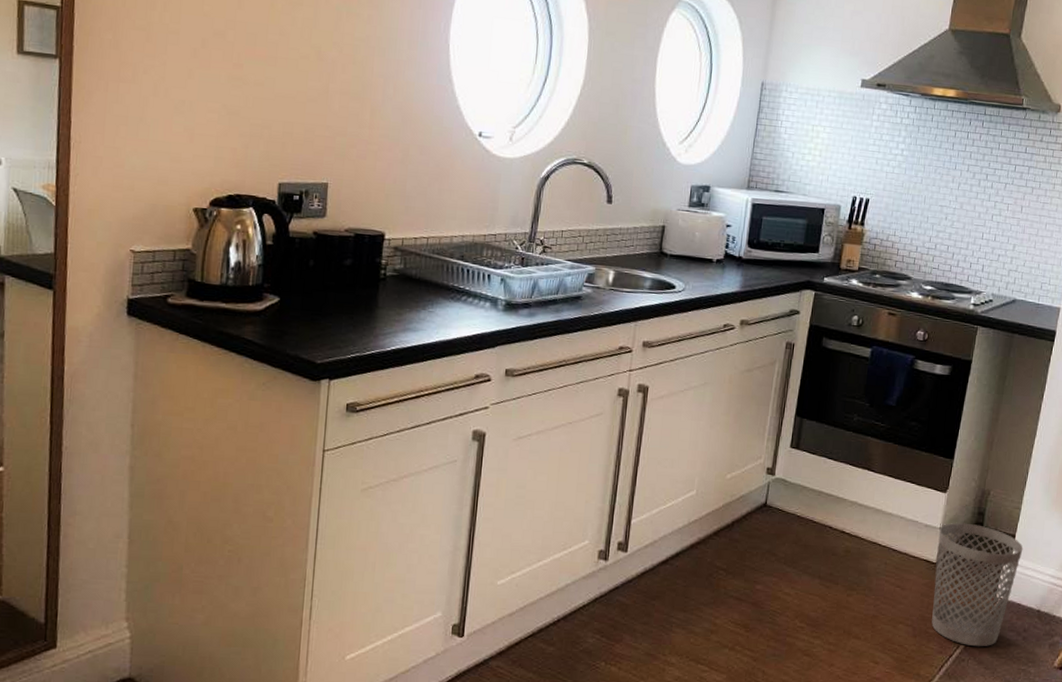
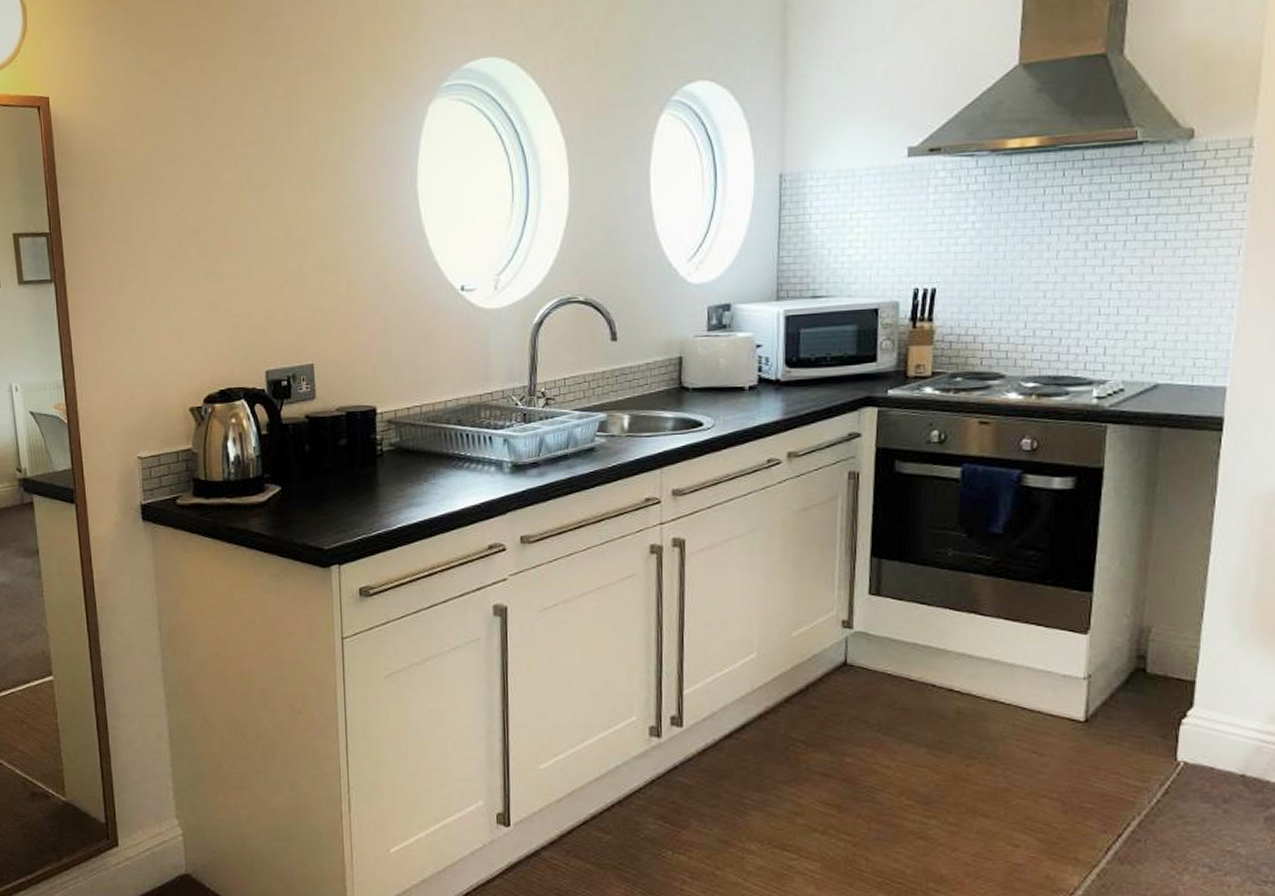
wastebasket: present [931,522,1023,647] -> none [1083,669,1210,824]

